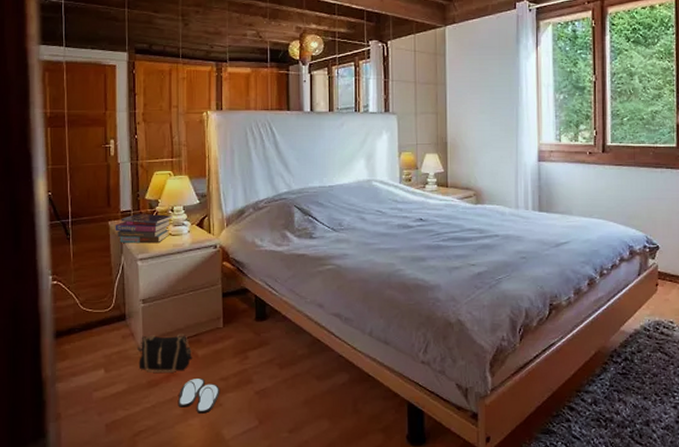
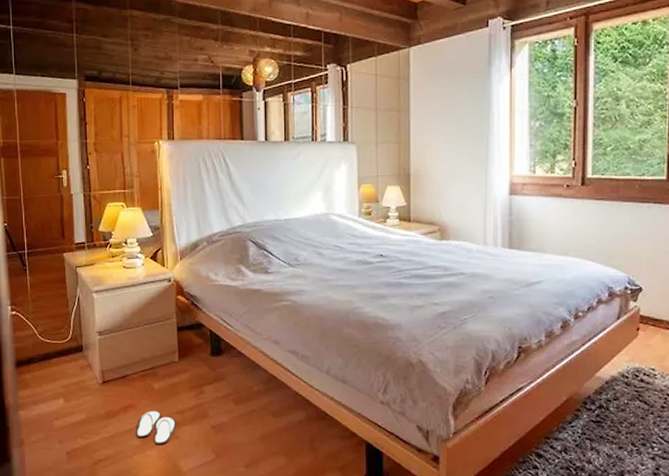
books: present [115,213,173,244] -> none [70,245,126,276]
handbag: present [137,334,192,373] -> none [95,366,149,404]

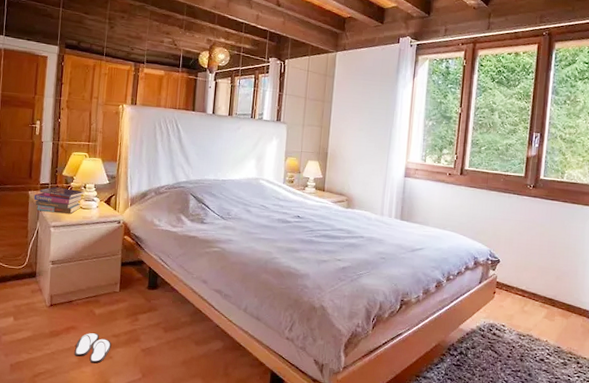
books: none [70,245,126,276] -> present [33,186,85,214]

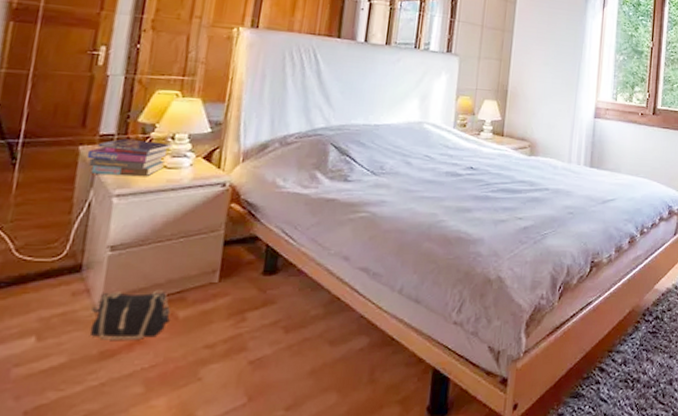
handbag: none [43,292,91,326] -> present [89,290,171,340]
slippers: present [74,333,112,364] -> none [139,346,202,392]

